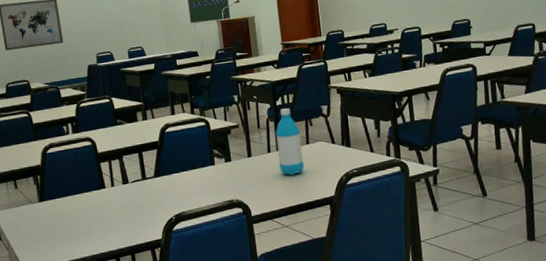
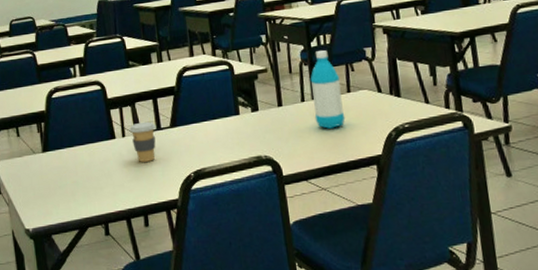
coffee cup: none [117,172,142,208] -> present [129,121,157,162]

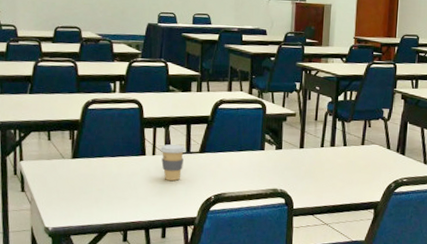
water bottle: present [310,50,346,129] -> none [329,105,357,174]

